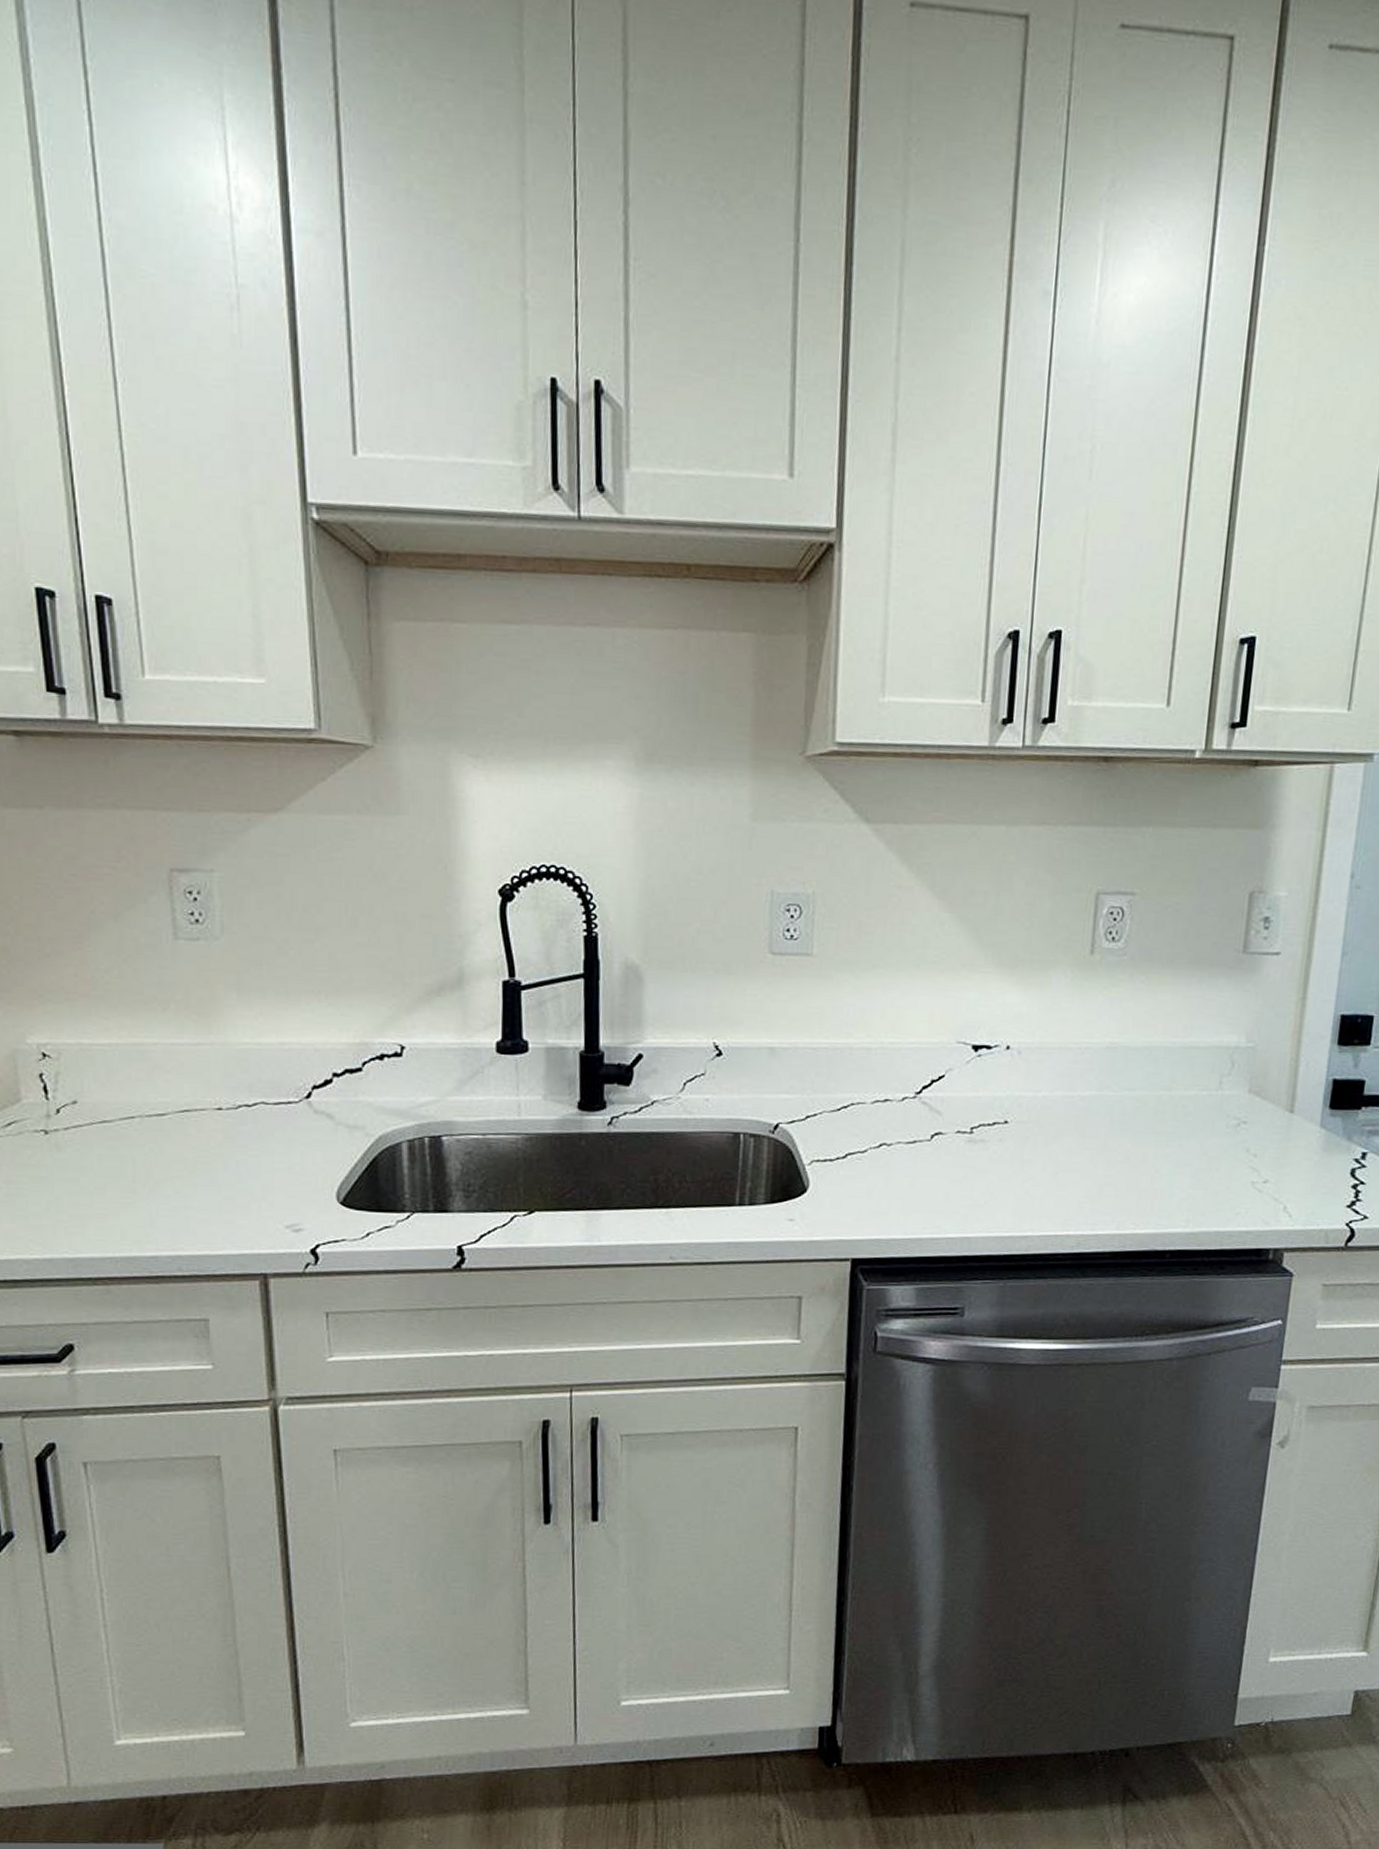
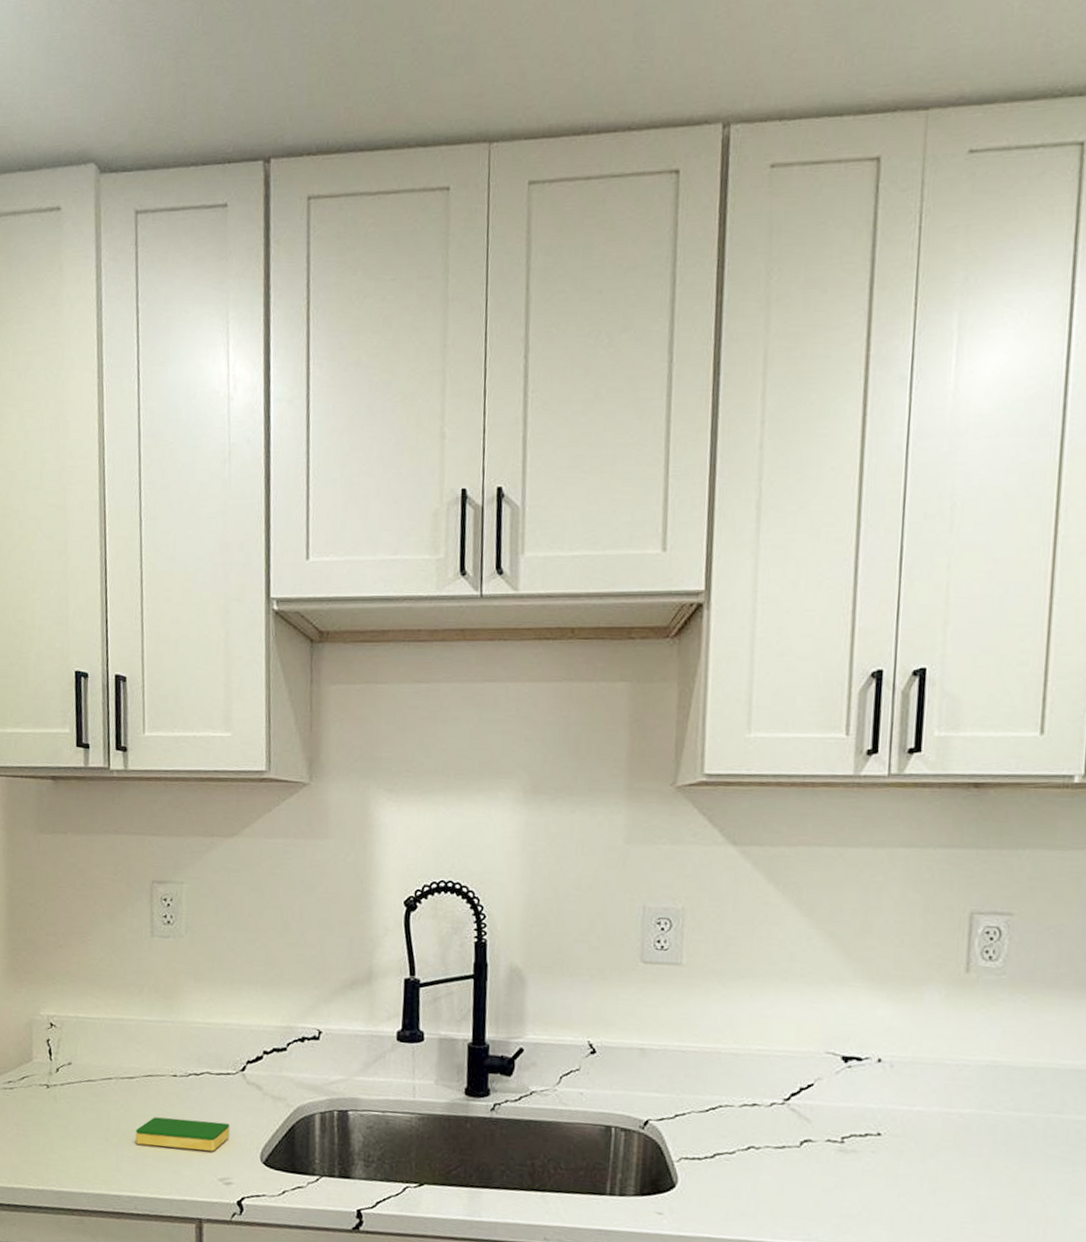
dish sponge: none [173,1159,296,1195] -> present [135,1117,230,1152]

